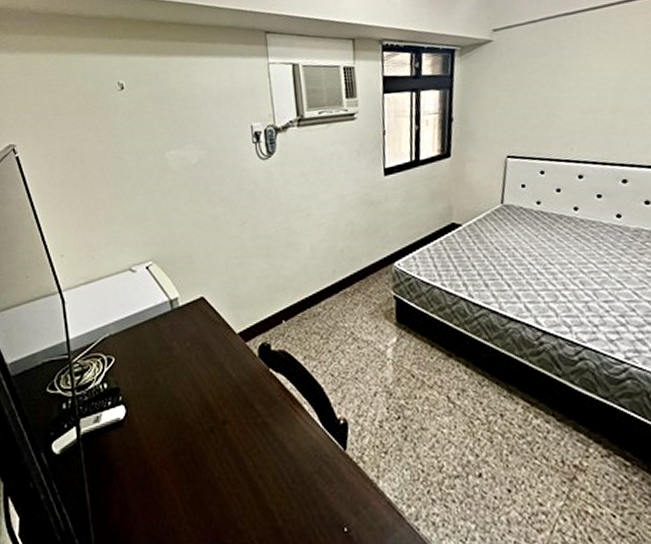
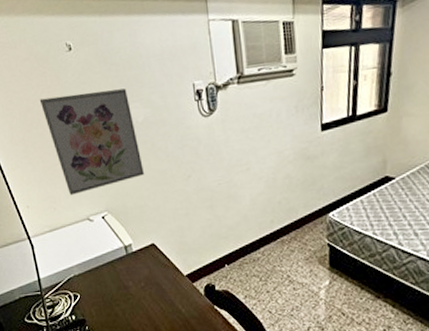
wall art: none [85,129,197,243] -> present [39,88,145,195]

